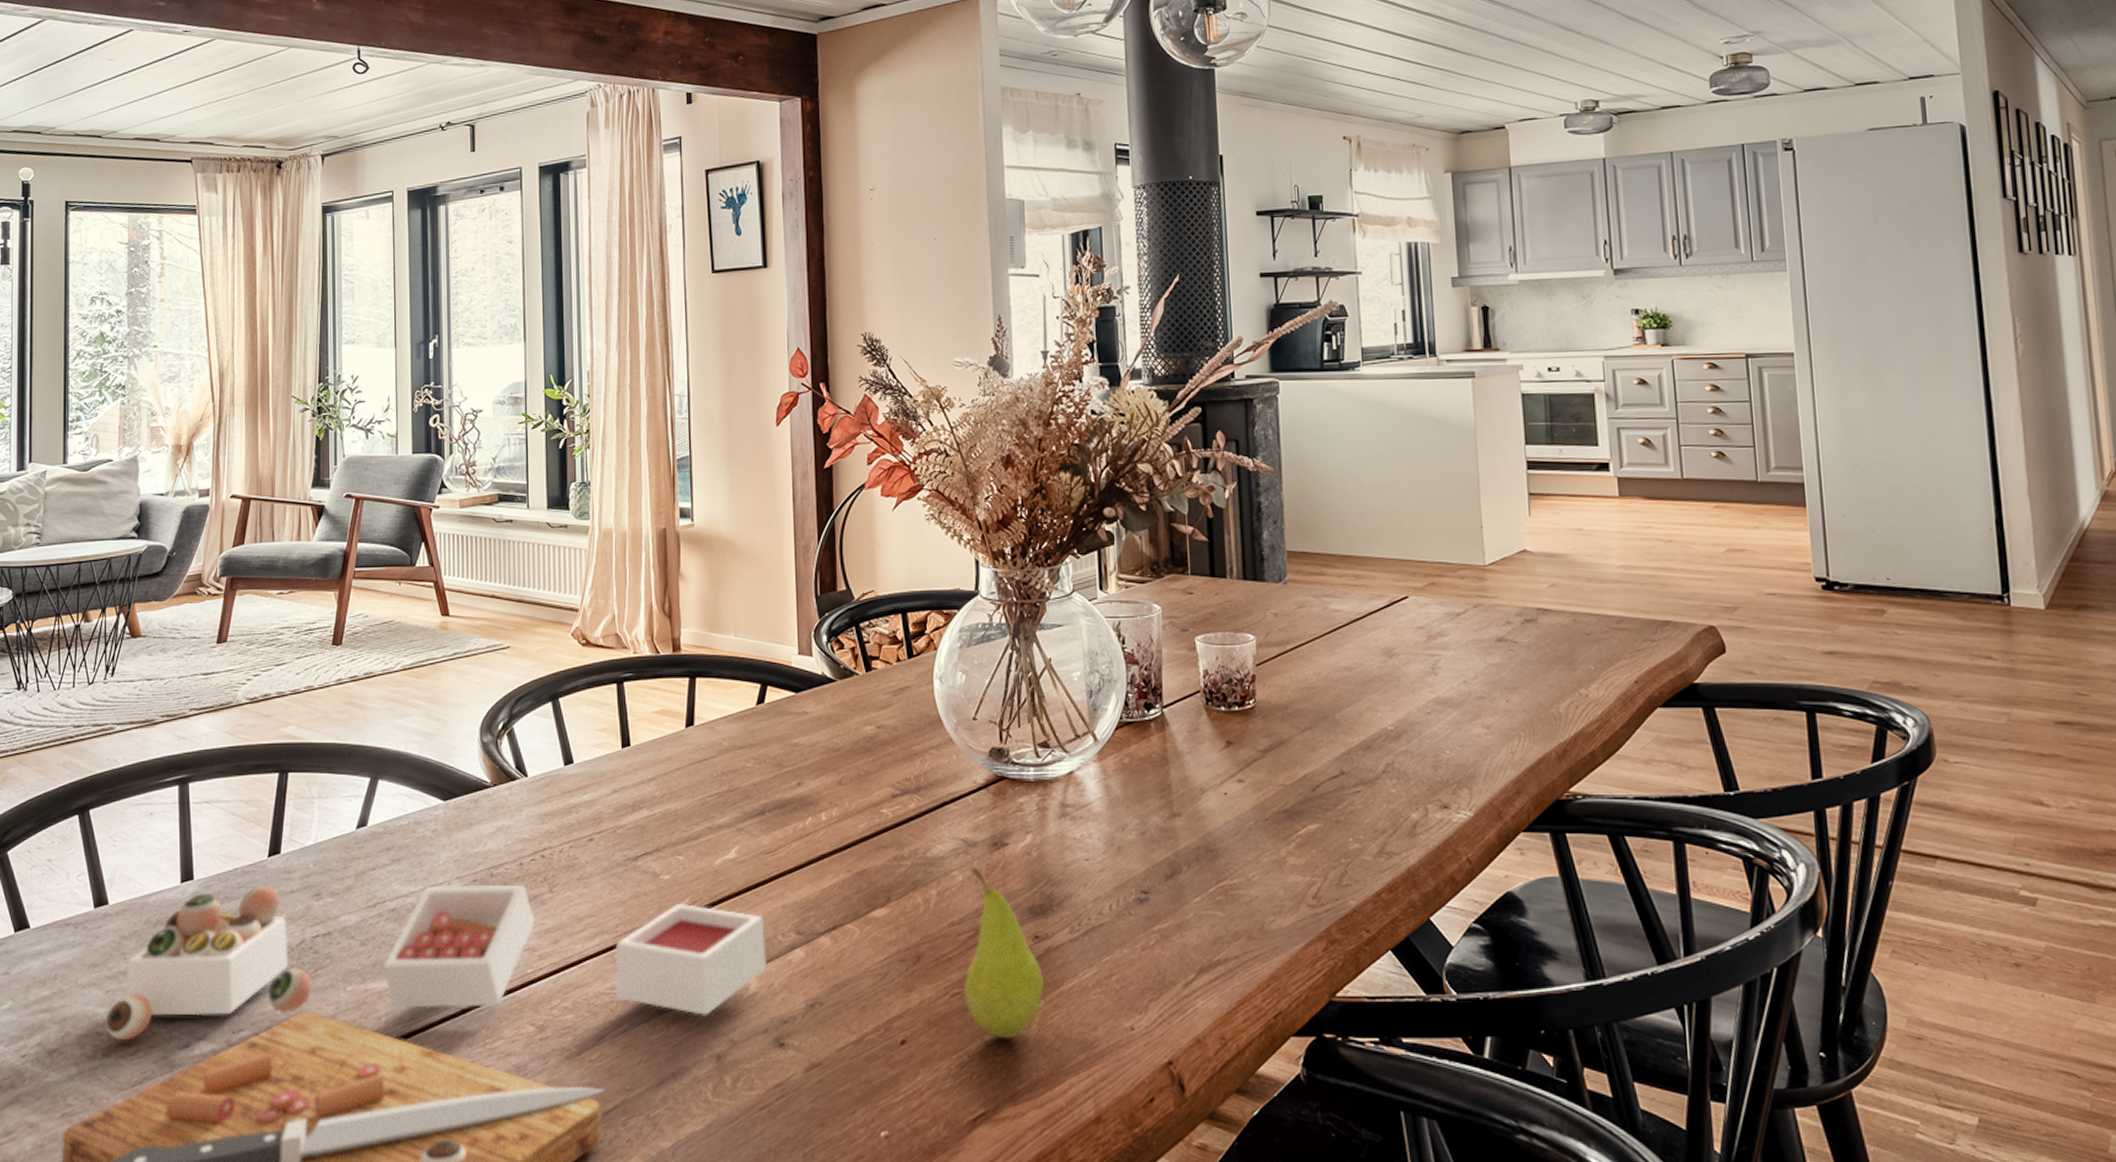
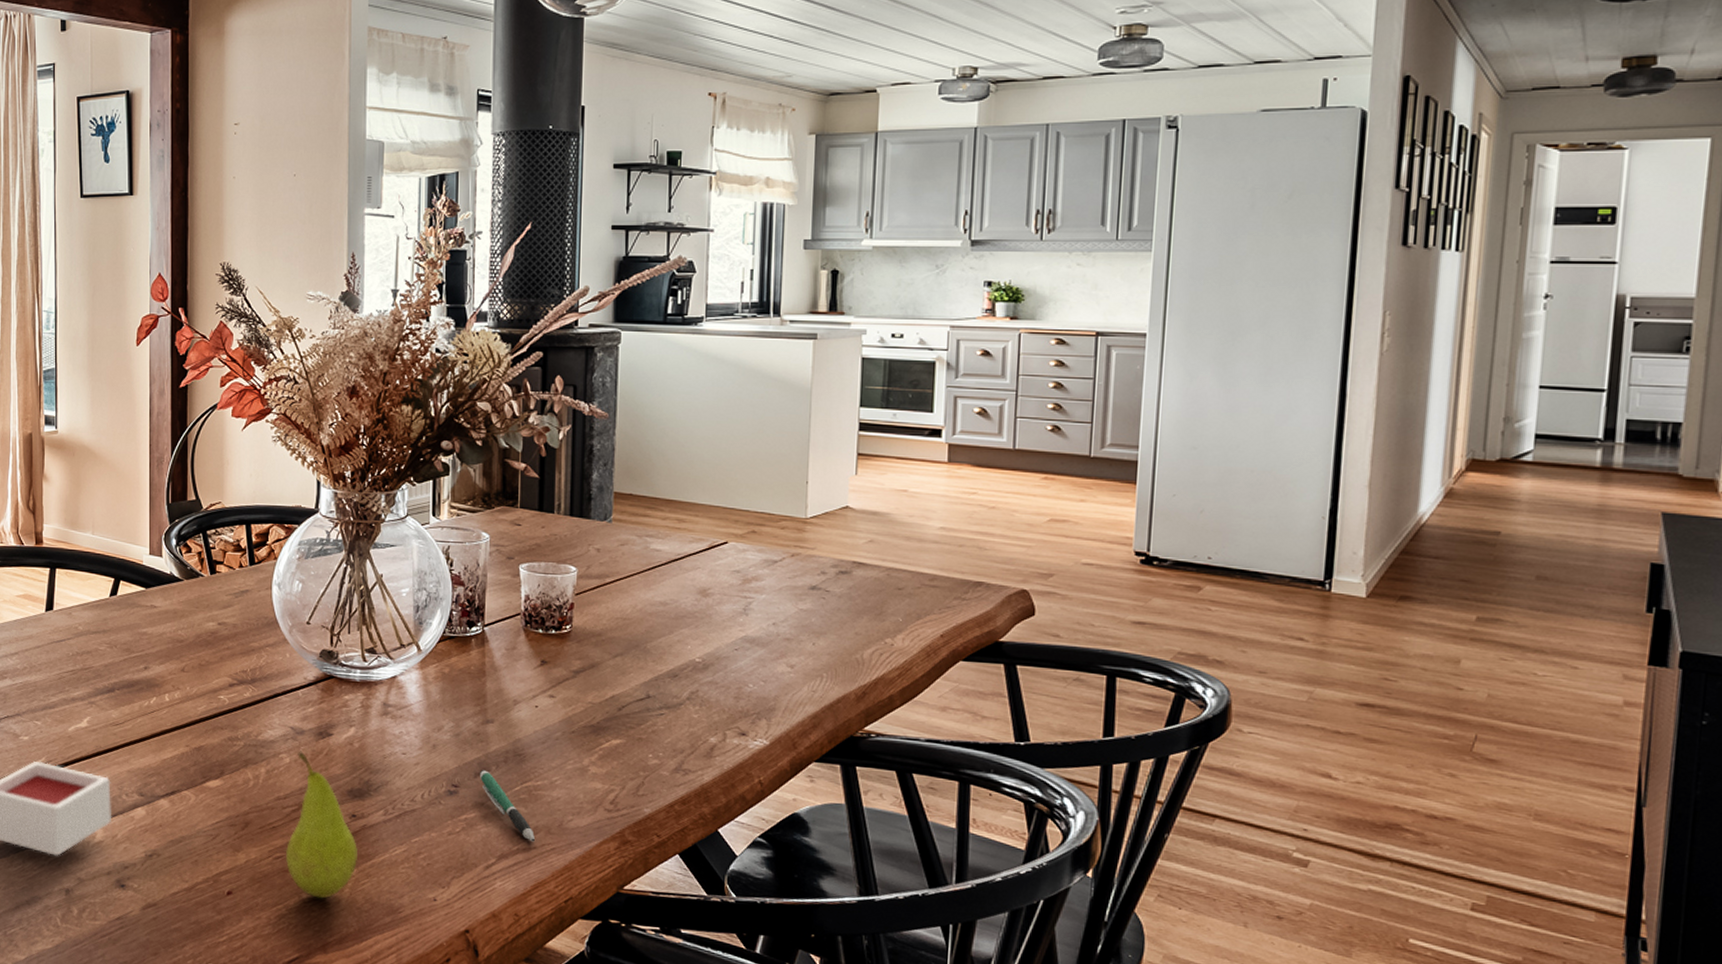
pen: none [1169,871,1237,950] -> present [479,770,536,842]

